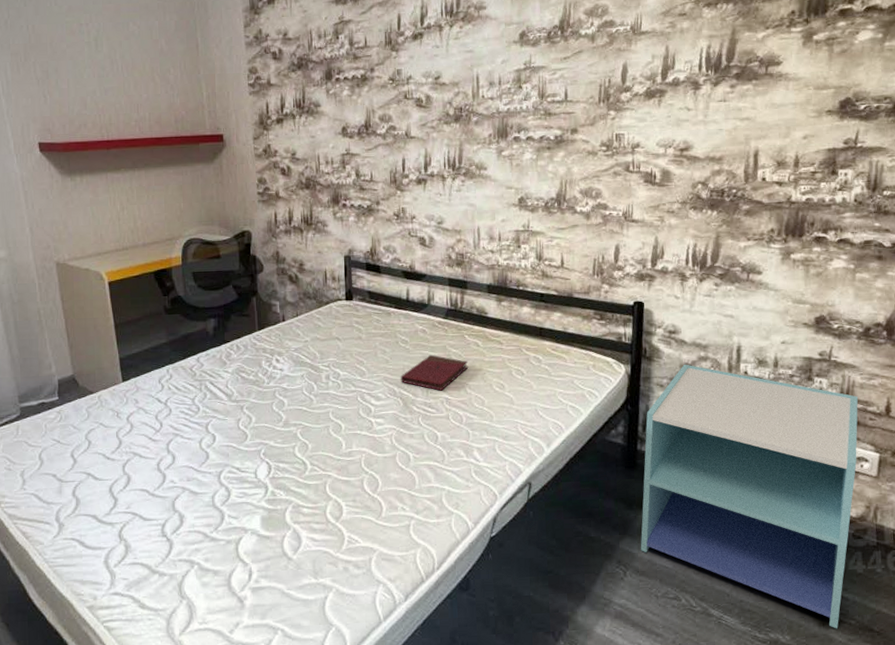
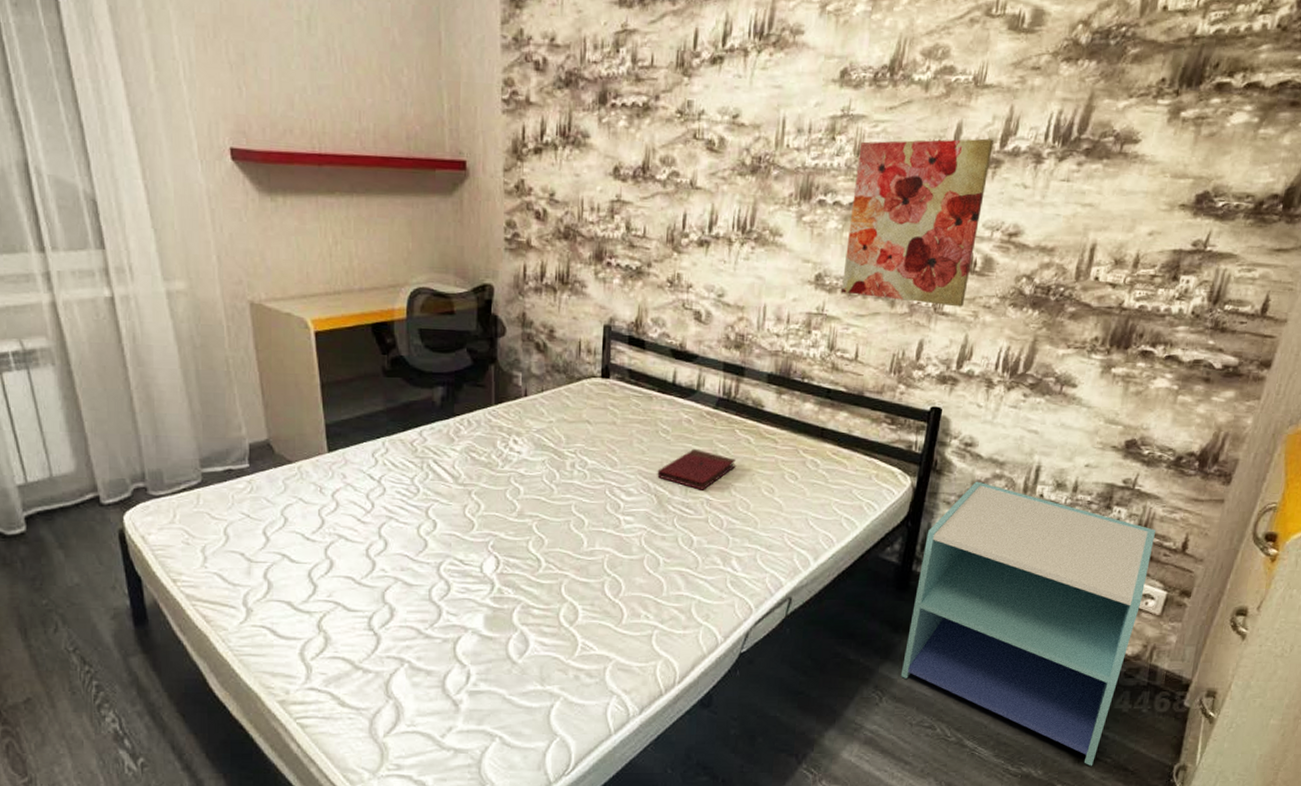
wall art: none [542,74,656,214] -> present [842,138,994,307]

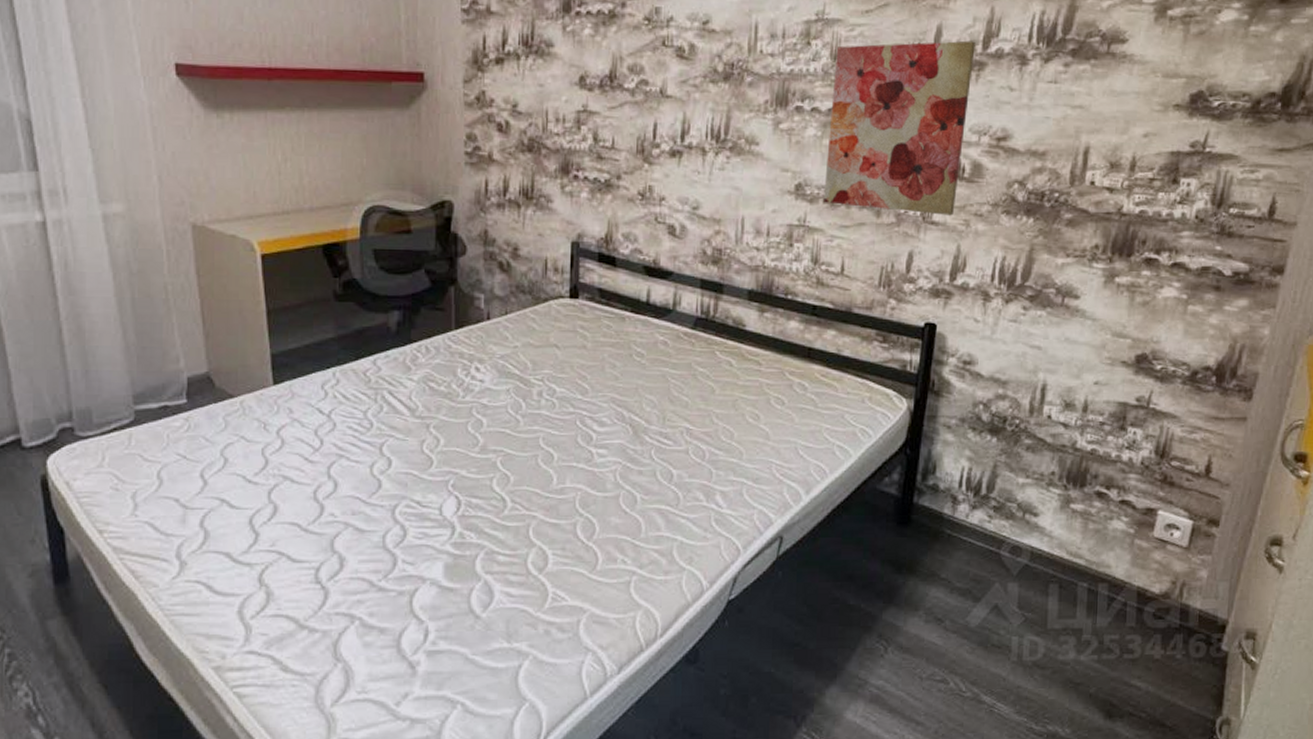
book: present [657,448,737,490] -> none [632,373,718,419]
nightstand: present [900,481,1157,767] -> none [906,402,1176,723]

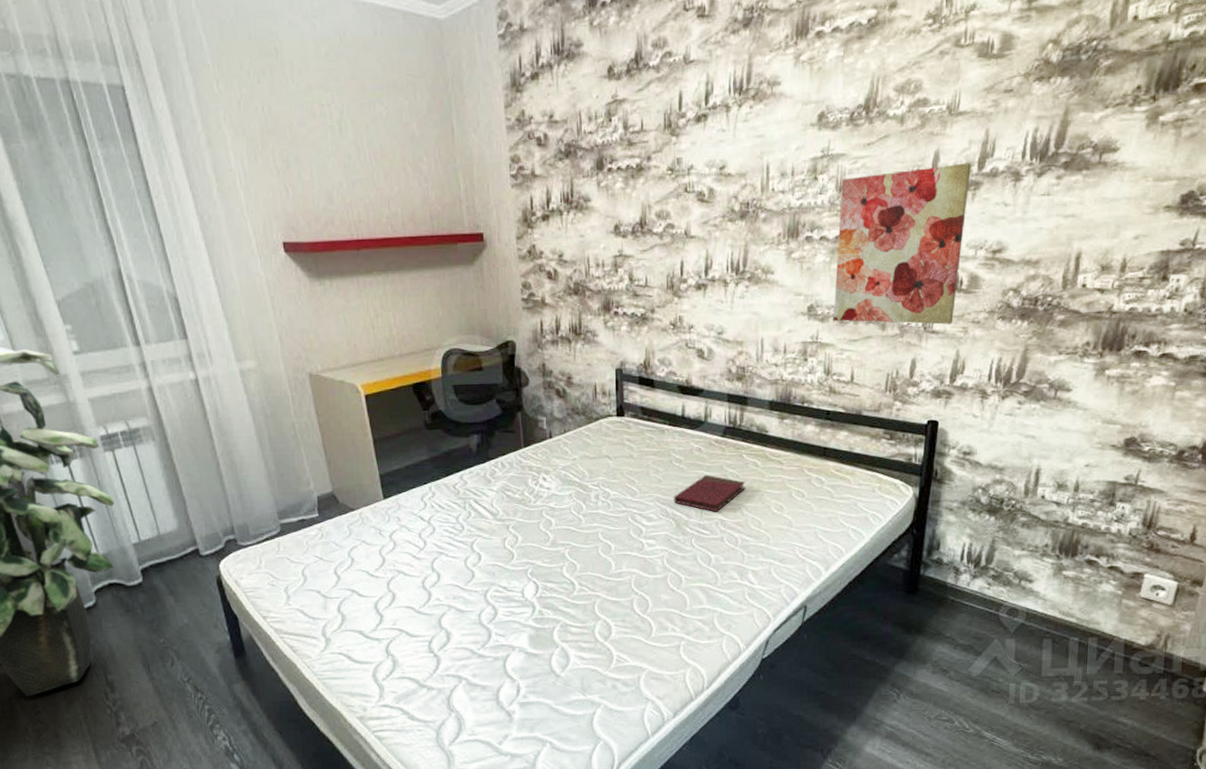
book: none [632,373,718,419] -> present [674,474,746,512]

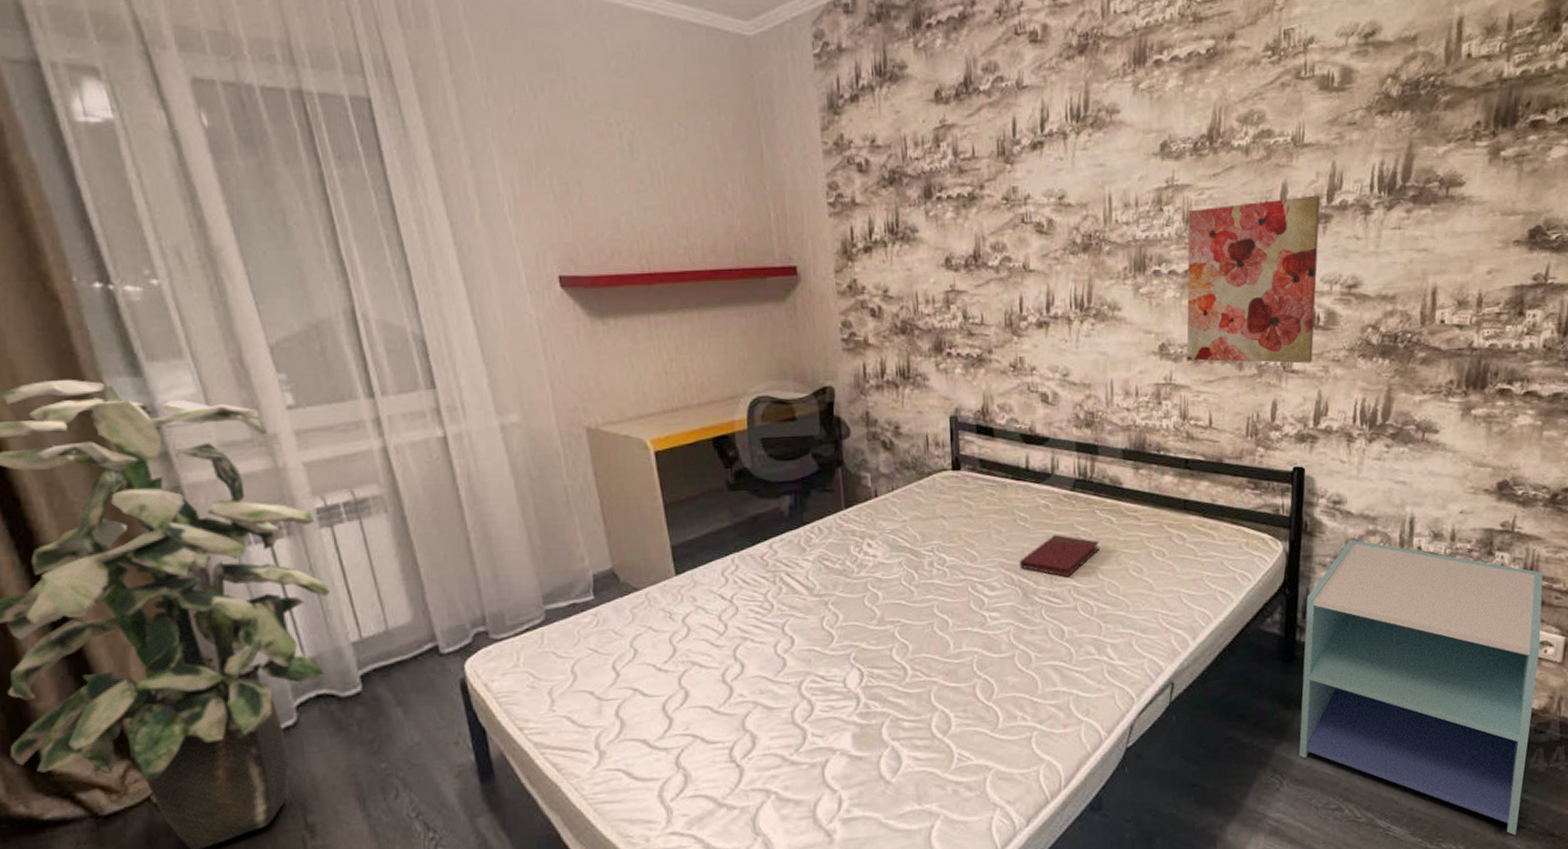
nightstand: none [916,487,1163,753] -> present [1298,539,1544,836]

